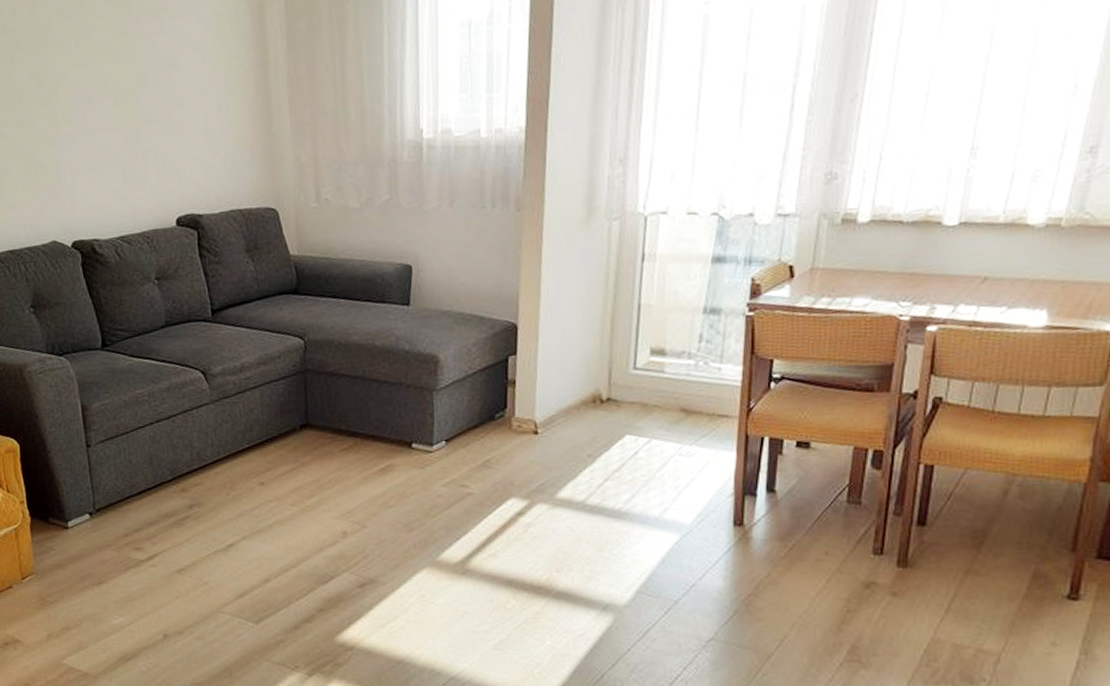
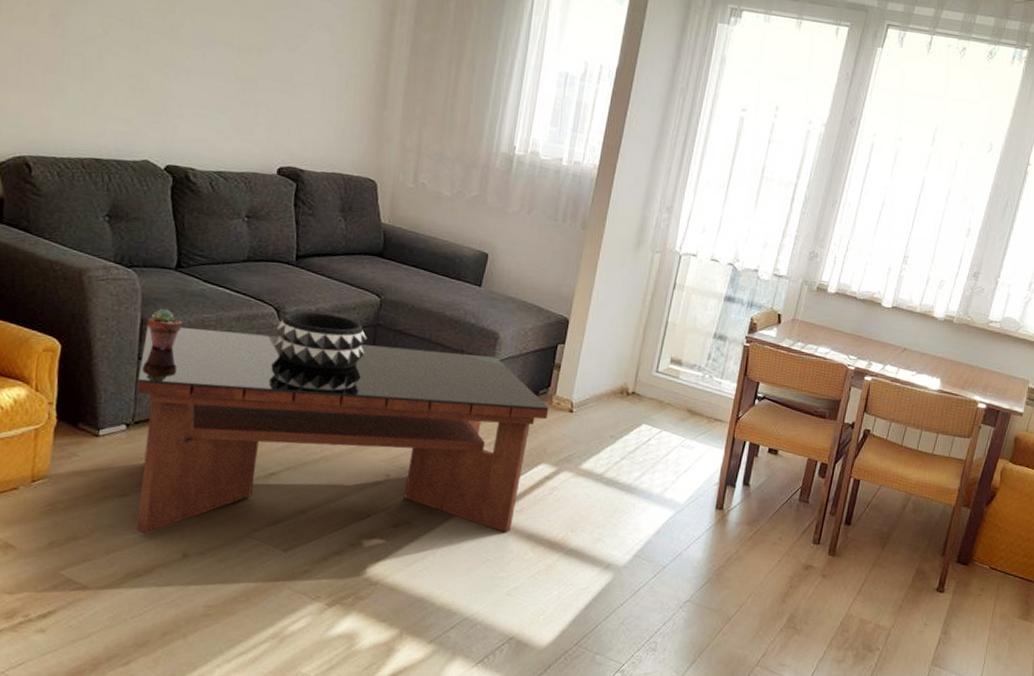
potted succulent: none [87,391,119,434] -> present [147,308,183,350]
coffee table: none [88,384,510,618] -> present [136,326,549,533]
decorative bowl: none [206,367,298,430] -> present [273,311,367,371]

